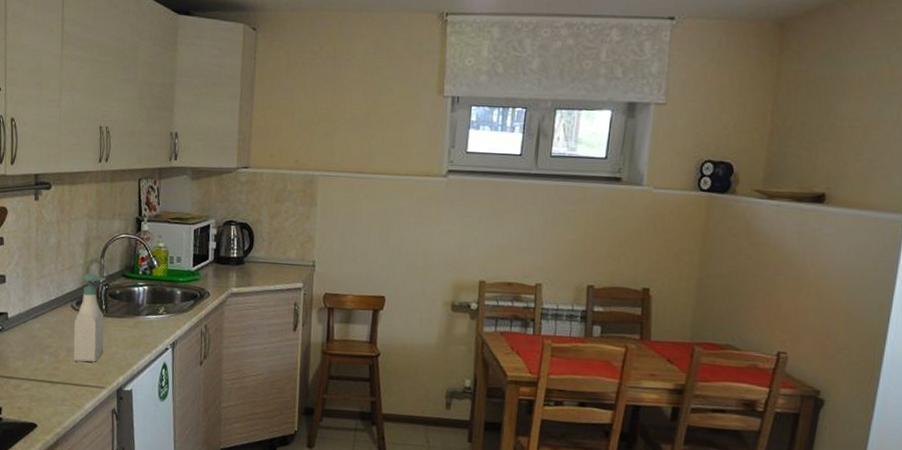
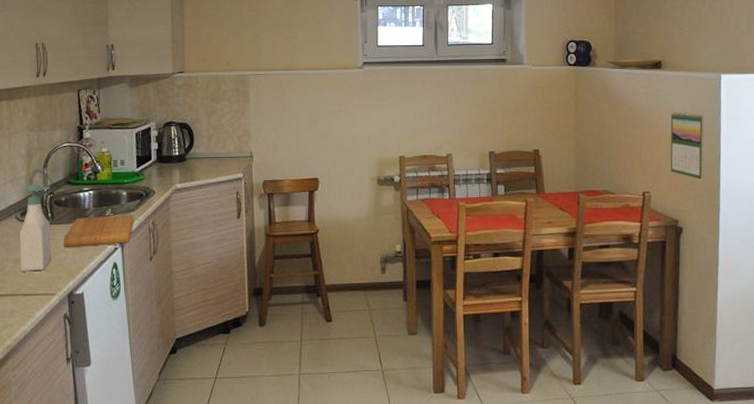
cutting board: none [115,312,187,345] -> present [63,215,134,248]
calendar: none [818,258,874,345] -> present [670,112,704,180]

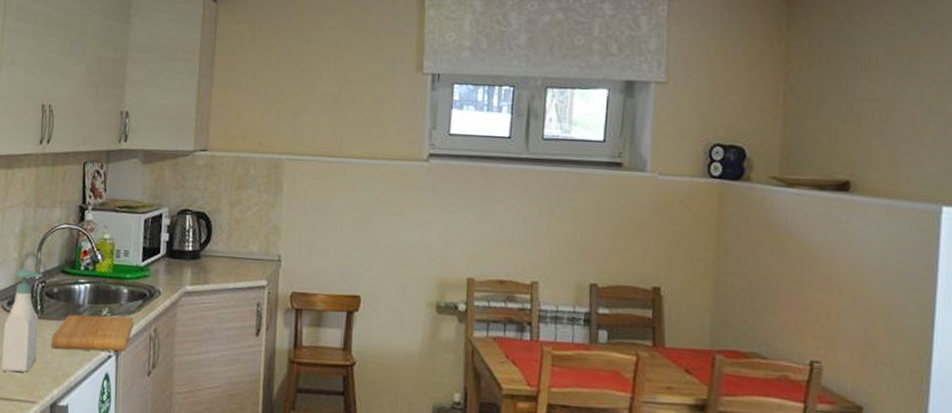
calendar: present [670,112,704,180] -> none [854,253,911,353]

